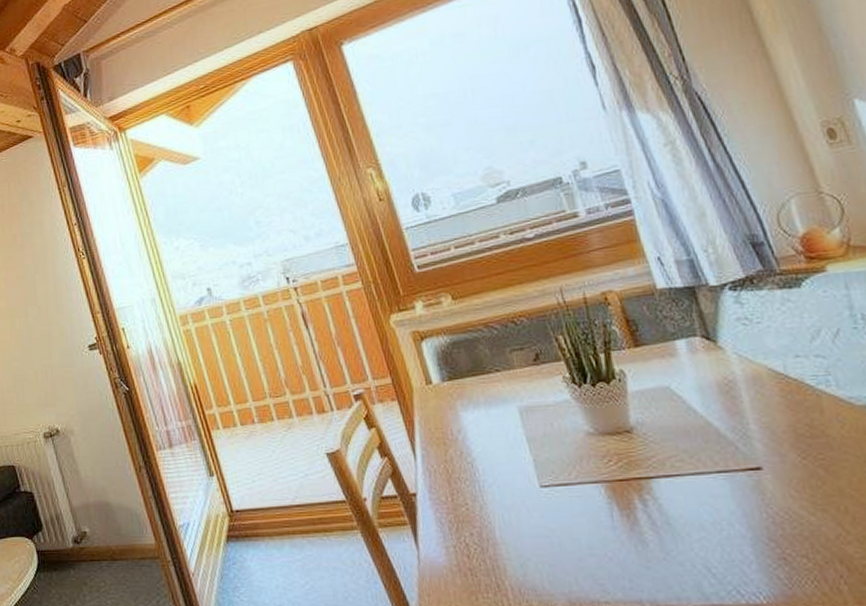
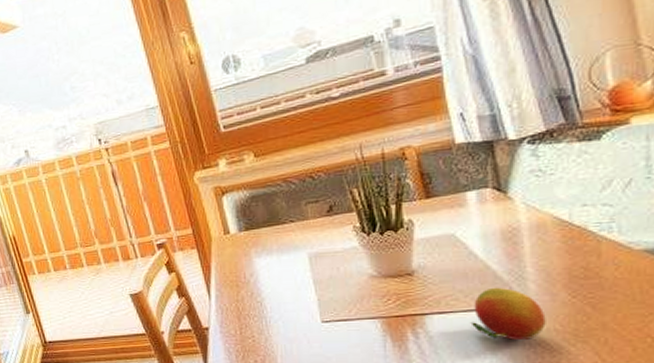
fruit: none [700,446,780,509] -> present [470,287,546,341]

